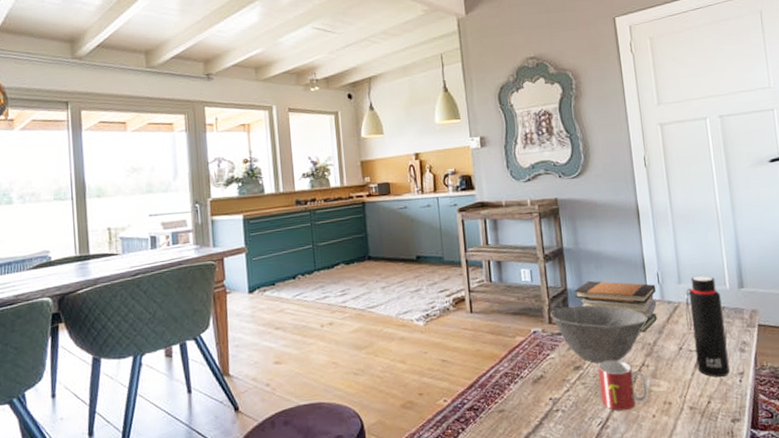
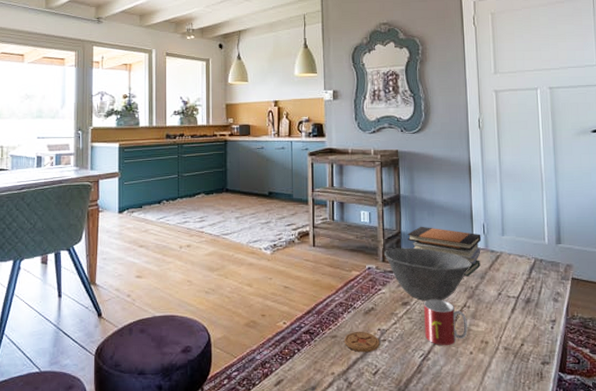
coaster: none [513,402,553,426] -> present [344,331,380,353]
water bottle: present [685,275,730,378] -> none [506,229,543,323]

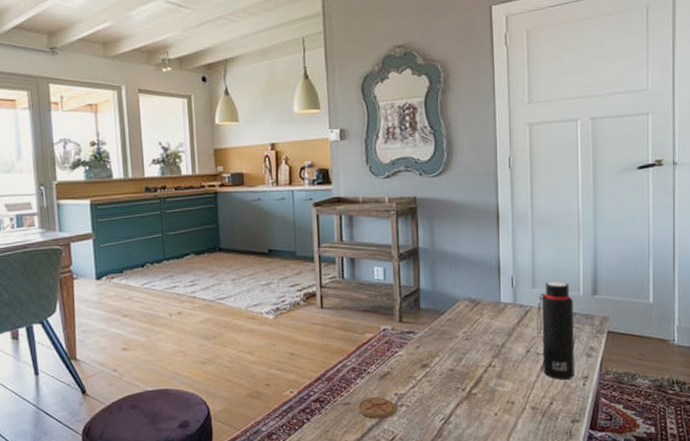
bowl: present [385,247,472,302] -> none [401,305,498,363]
book stack: present [407,226,482,276] -> none [427,281,510,334]
mug: present [424,299,468,346] -> none [445,359,492,409]
water bottle: none [506,229,543,323] -> present [536,281,574,381]

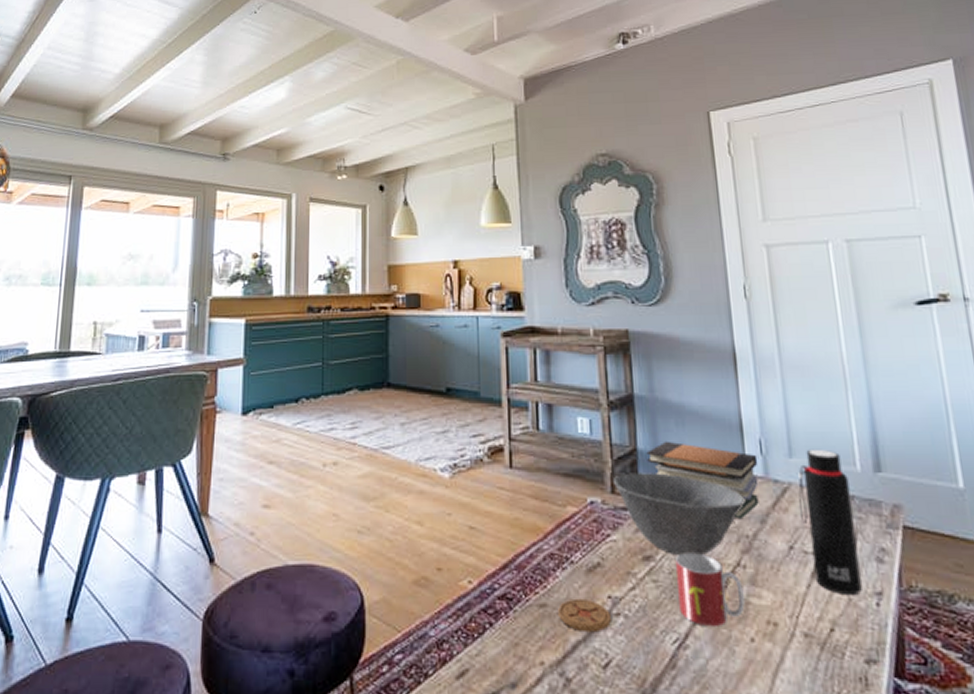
bowl: none [401,305,498,363] -> present [614,473,745,556]
book stack: none [427,281,510,334] -> present [646,441,759,518]
mug: none [445,359,492,409] -> present [676,553,745,628]

